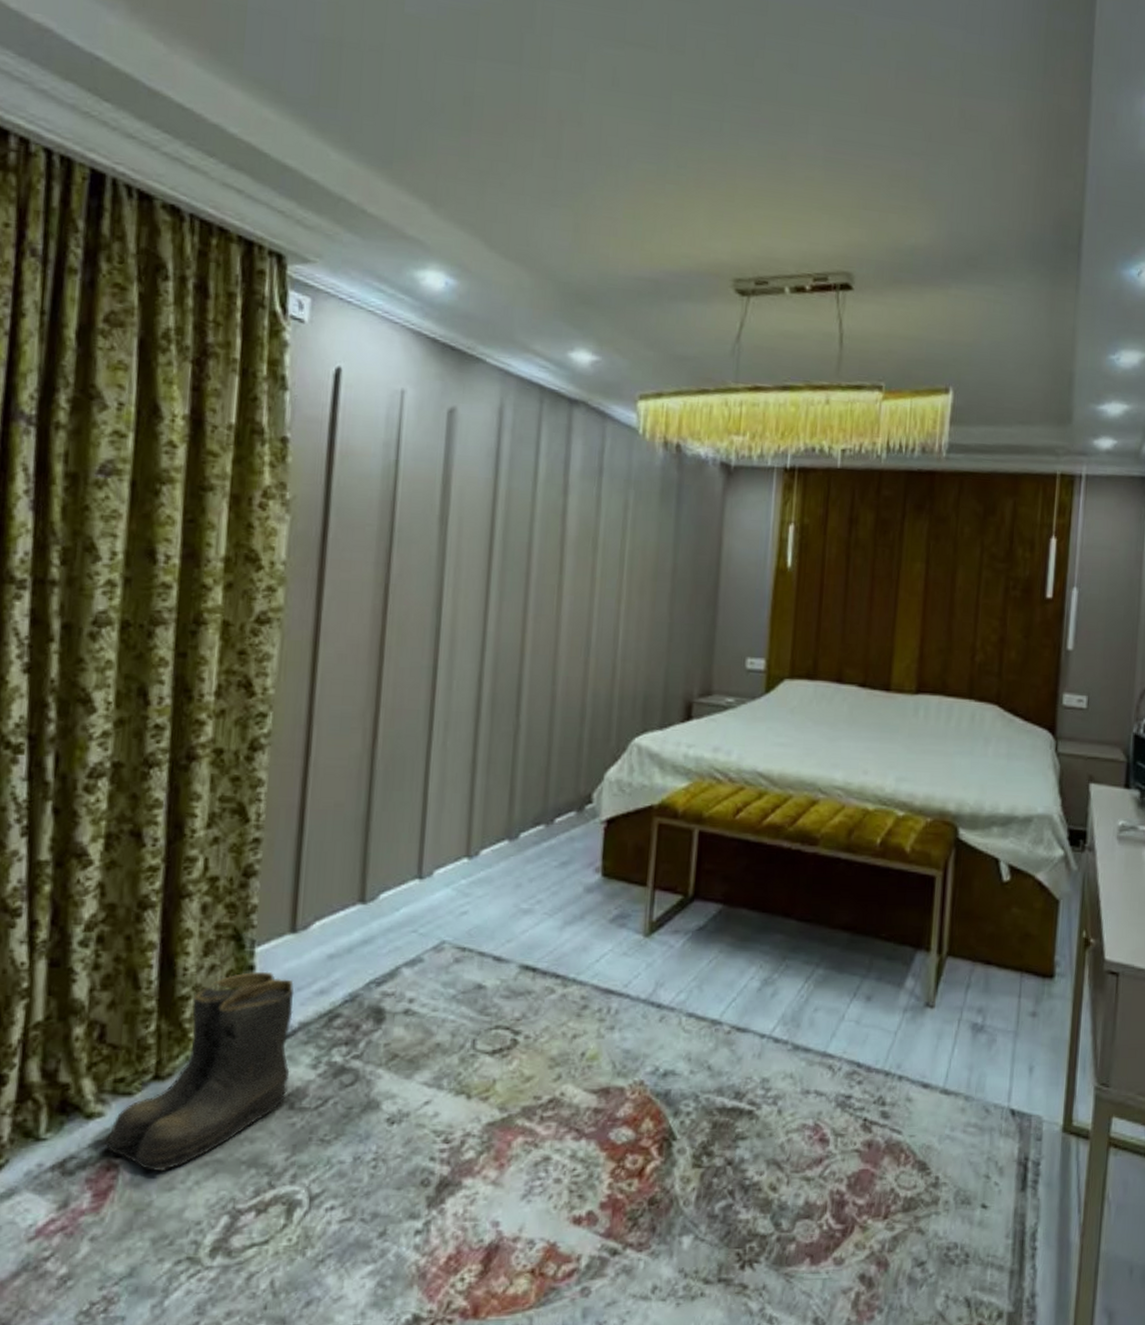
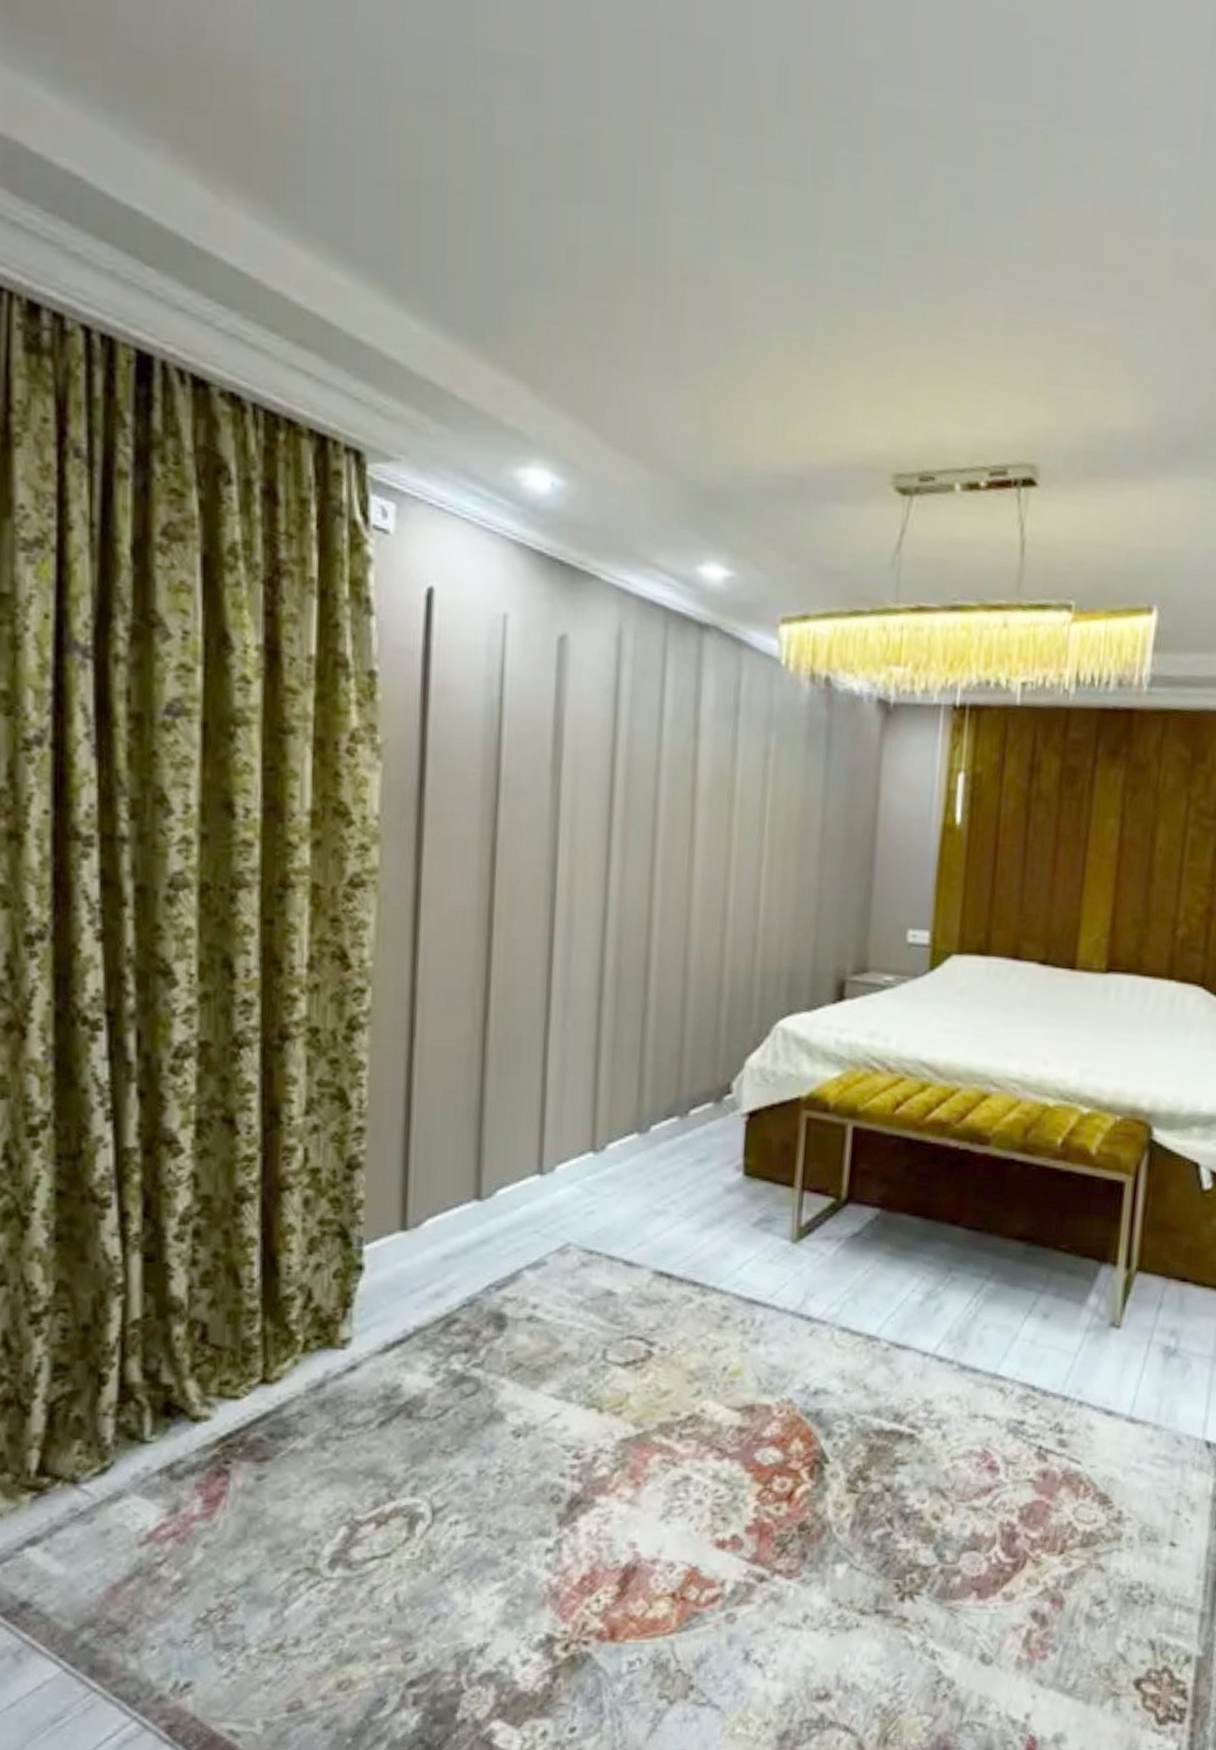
boots: present [103,971,294,1172] -> none [212,1271,408,1479]

